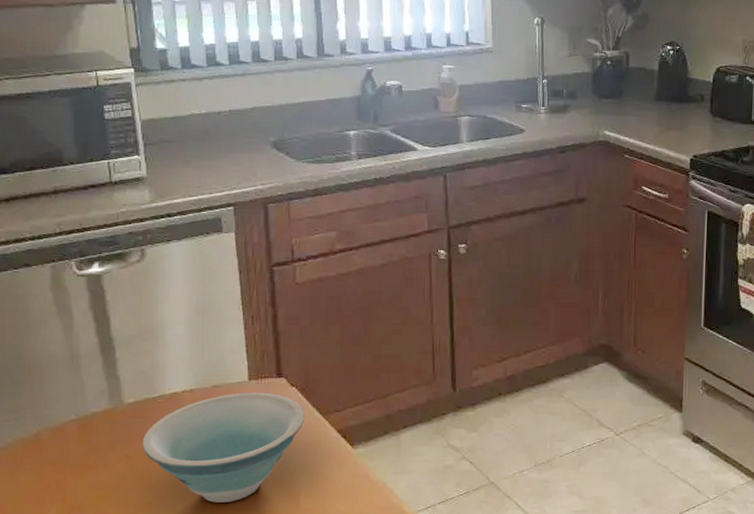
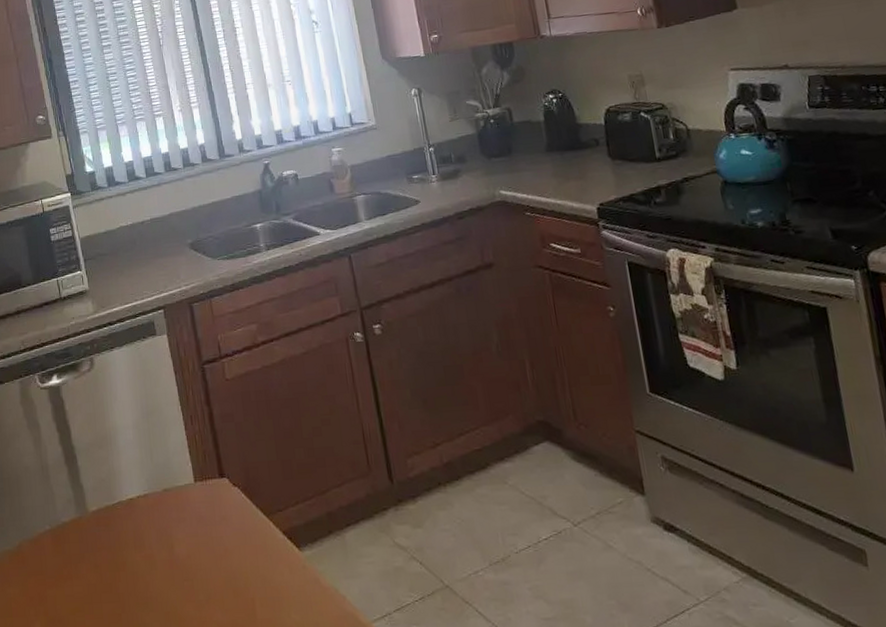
bowl: present [142,392,305,503] -> none [107,494,251,614]

